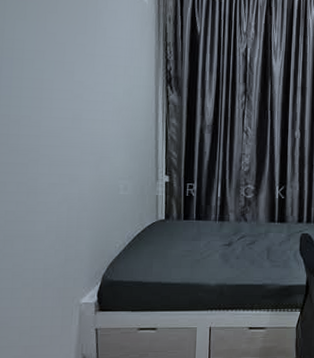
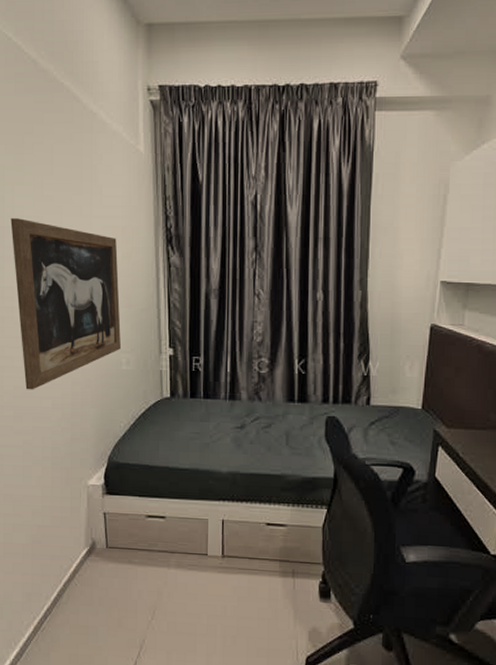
wall art: none [10,50,120,214] -> present [10,218,121,390]

